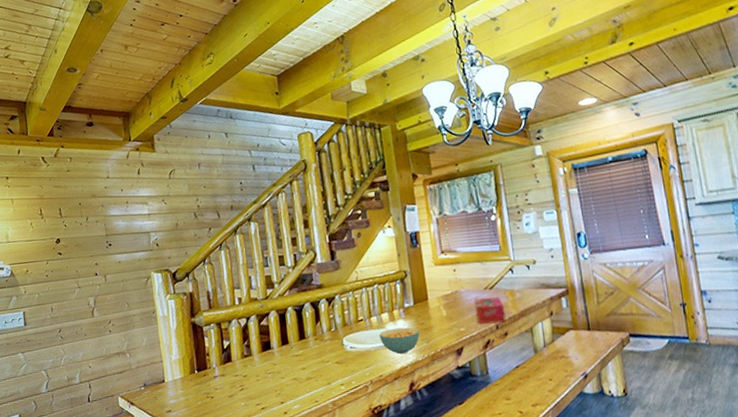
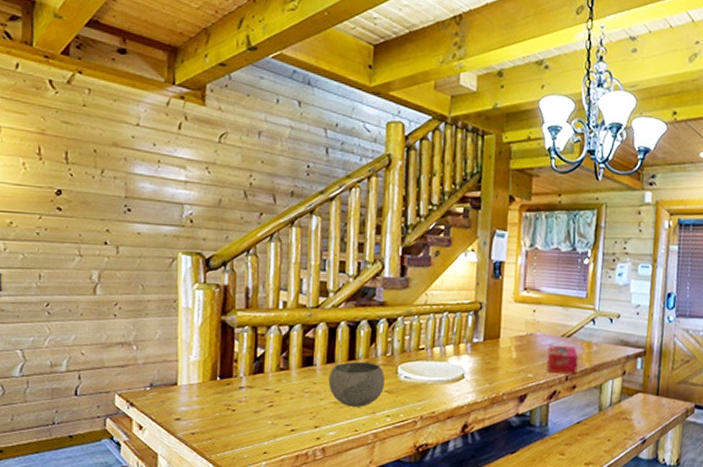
bowl: none [285,339,335,381] -> present [328,362,386,407]
cereal bowl: present [379,327,420,354] -> none [439,363,484,391]

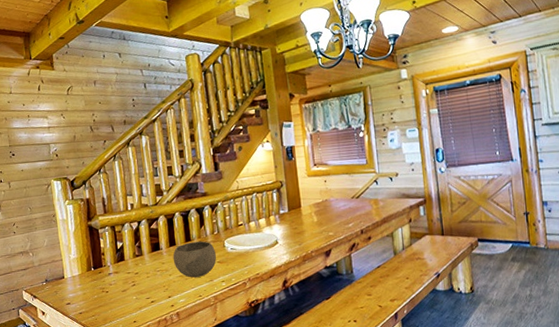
tissue box: present [547,345,578,375] -> none [342,205,370,230]

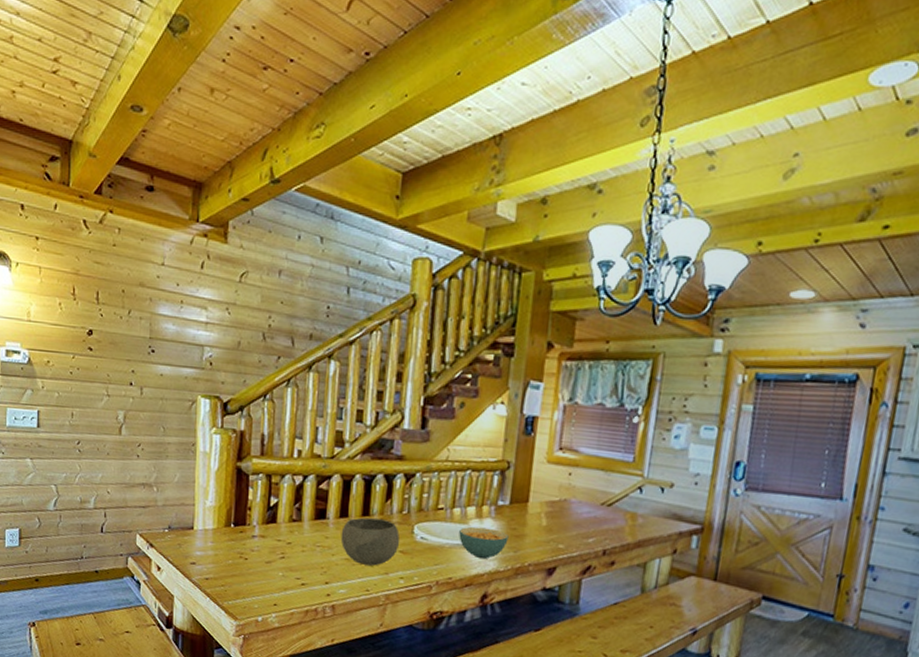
cereal bowl: none [257,231,293,255] -> present [459,526,509,559]

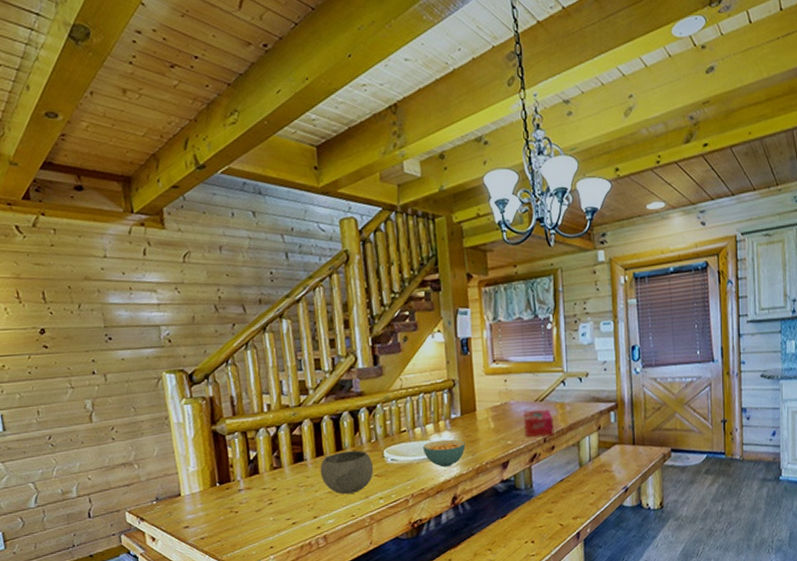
tissue box: none [581,513,620,549] -> present [523,409,554,438]

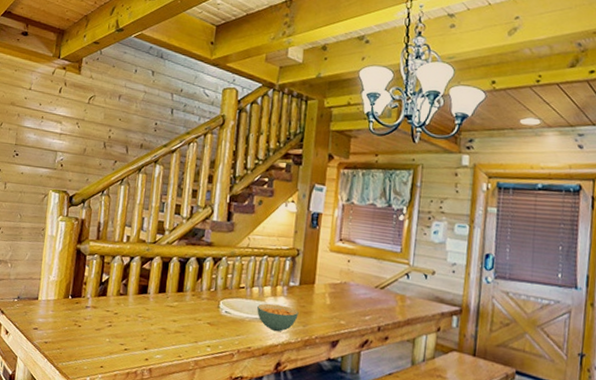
bowl: present [320,450,374,494] -> none [158,293,208,335]
tissue box: present [523,409,554,438] -> none [359,294,392,326]

